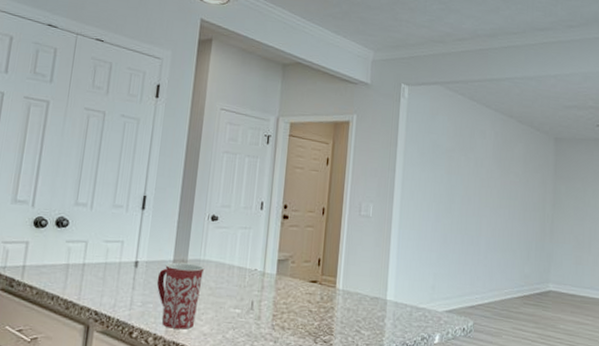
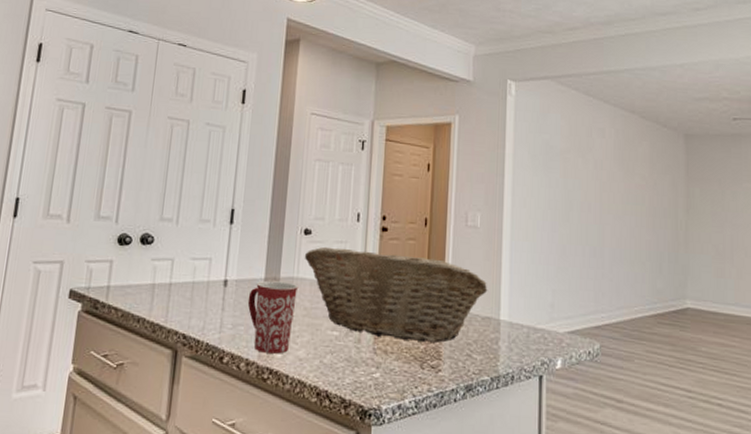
fruit basket: none [210,232,377,320] -> present [304,246,488,342]

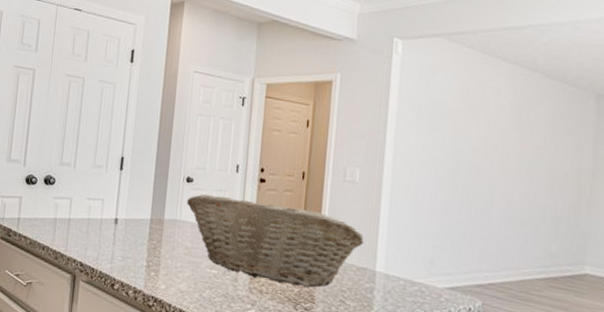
mug: present [247,280,299,354] -> none [135,221,181,286]

